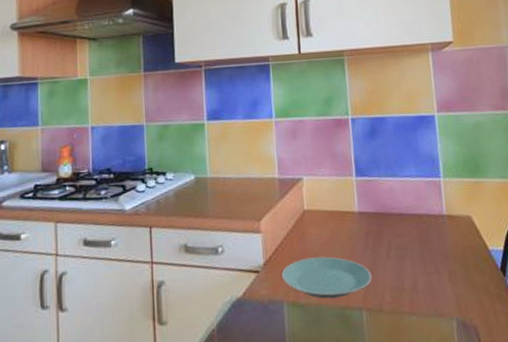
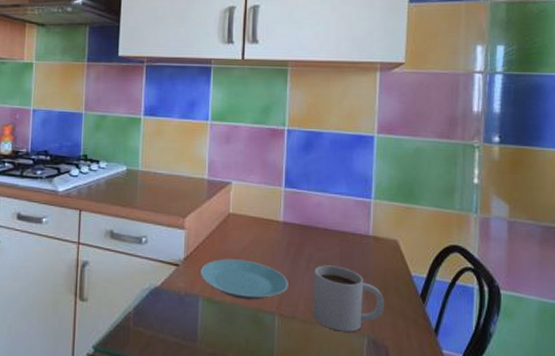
mug: none [395,250,468,318] -> present [313,265,384,332]

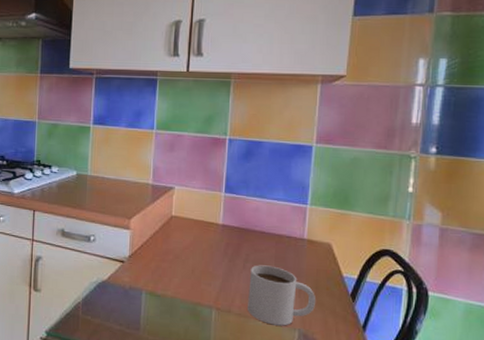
plate: present [199,258,288,300] -> none [143,257,226,295]

